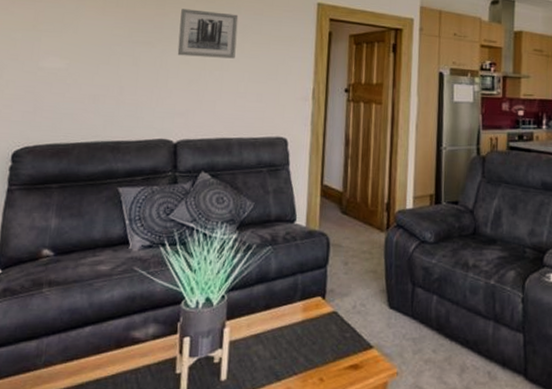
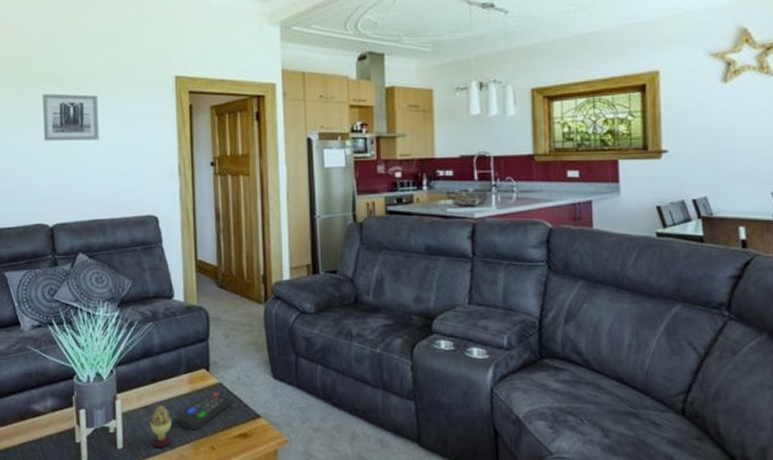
decorative egg: none [257,334,282,379] -> present [150,405,172,447]
remote control: none [286,320,345,362] -> present [176,391,232,431]

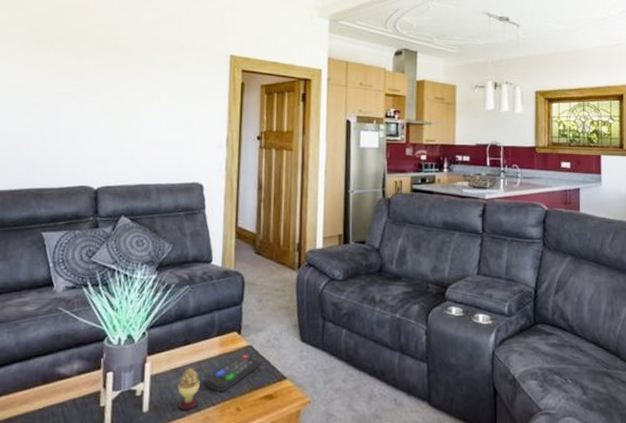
wall art: present [43,94,99,141] -> none [96,61,155,109]

